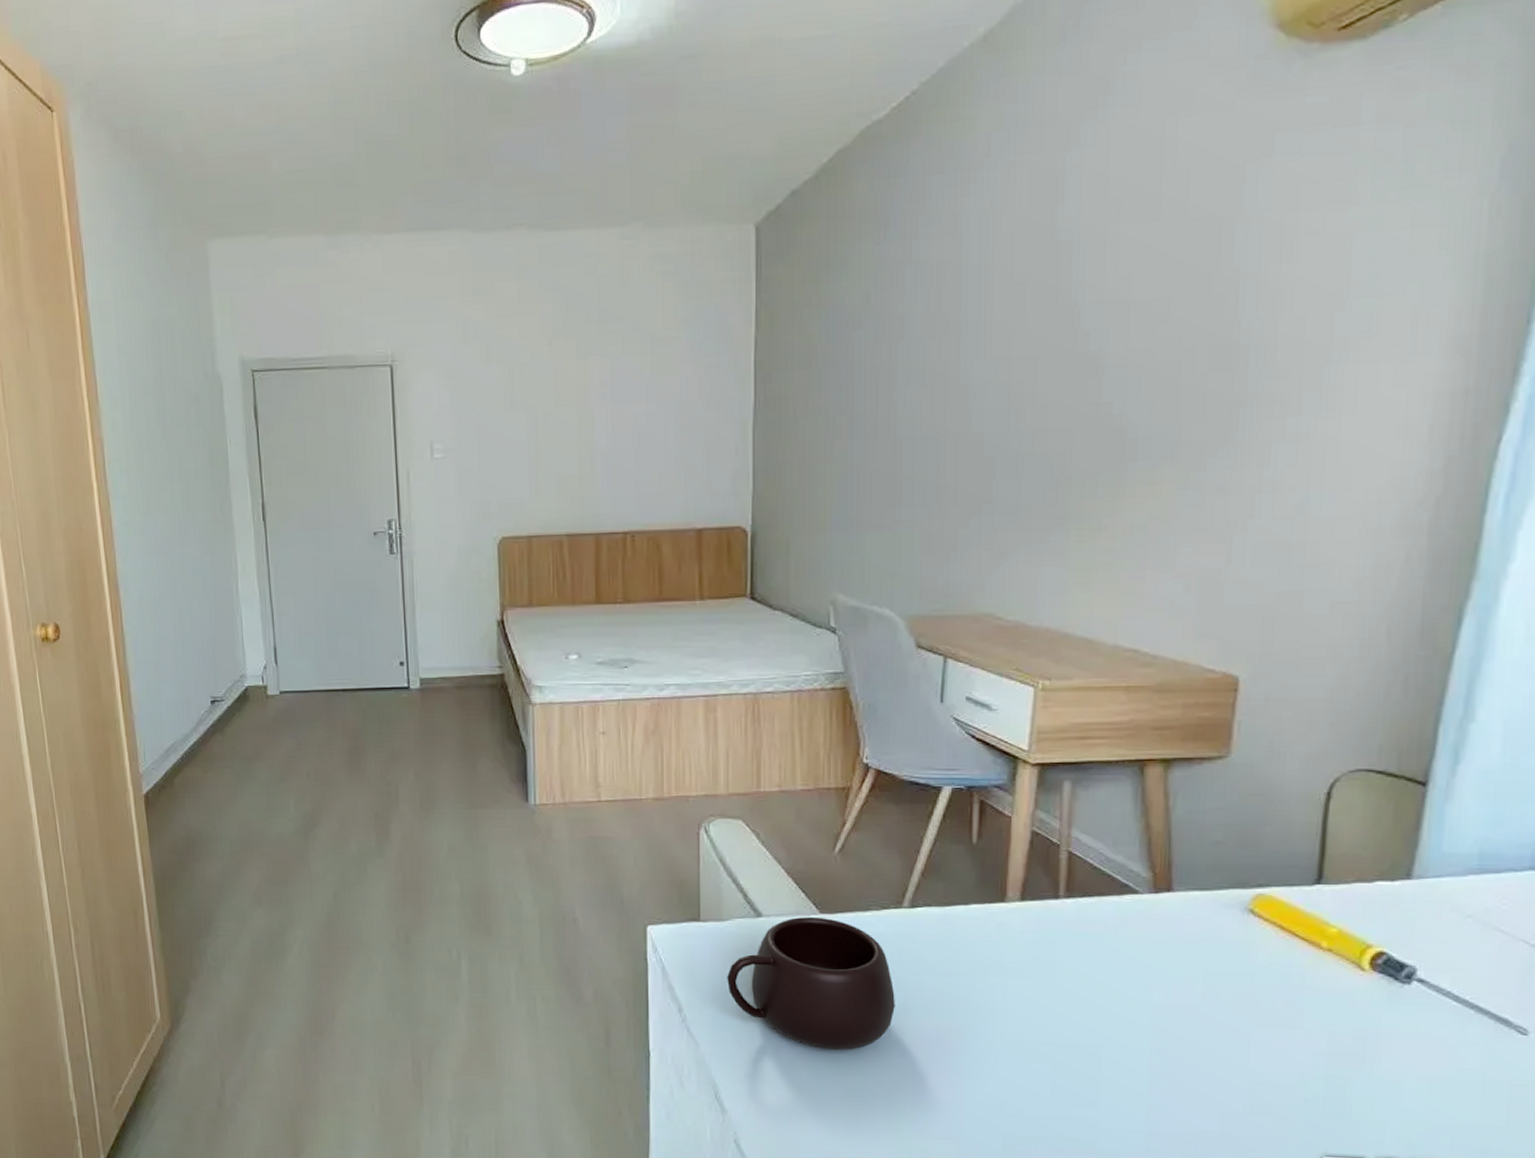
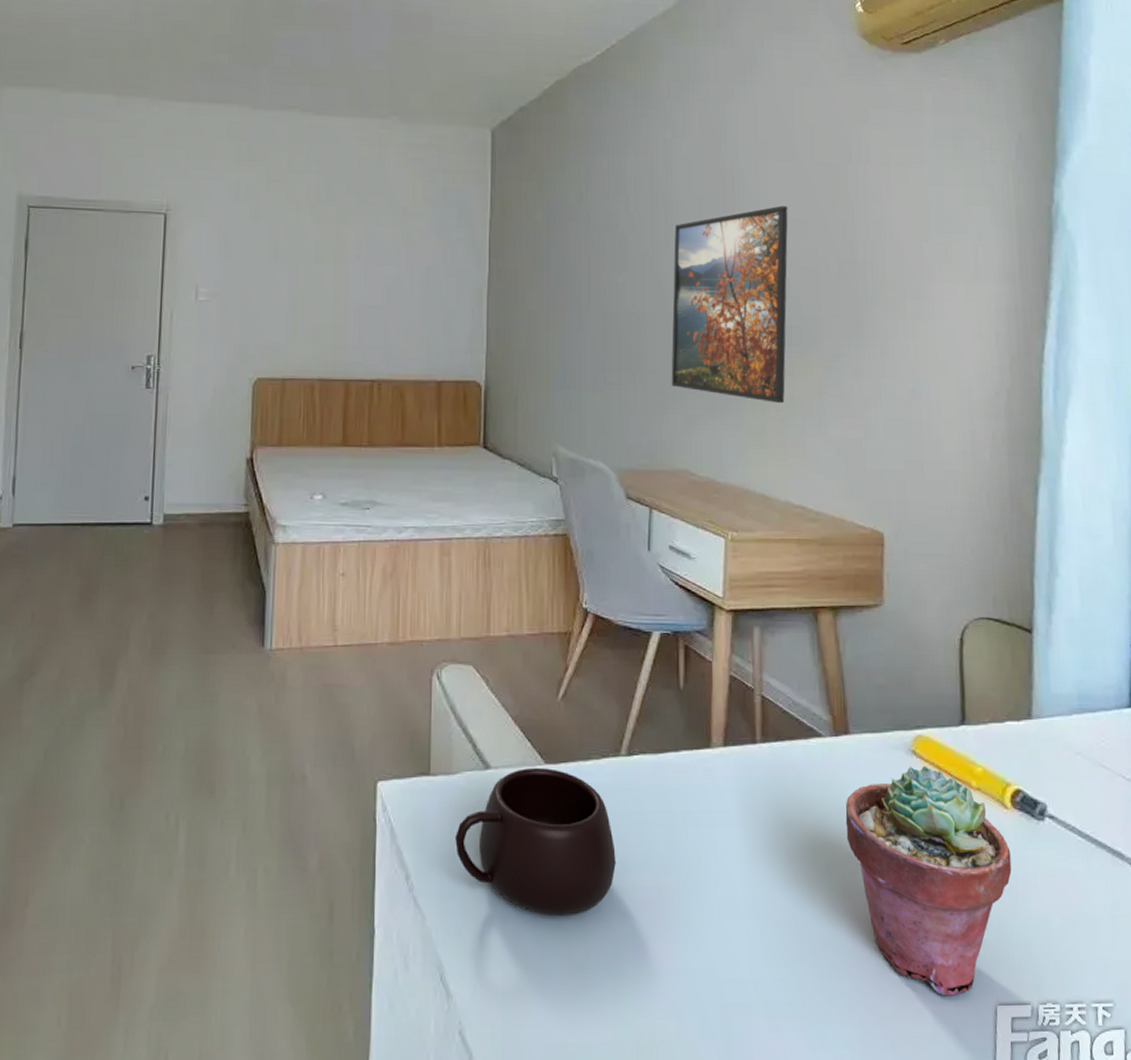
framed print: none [976,282,1145,532] -> present [671,205,788,404]
potted succulent: none [1159,925,1362,1145] -> present [845,765,1012,996]

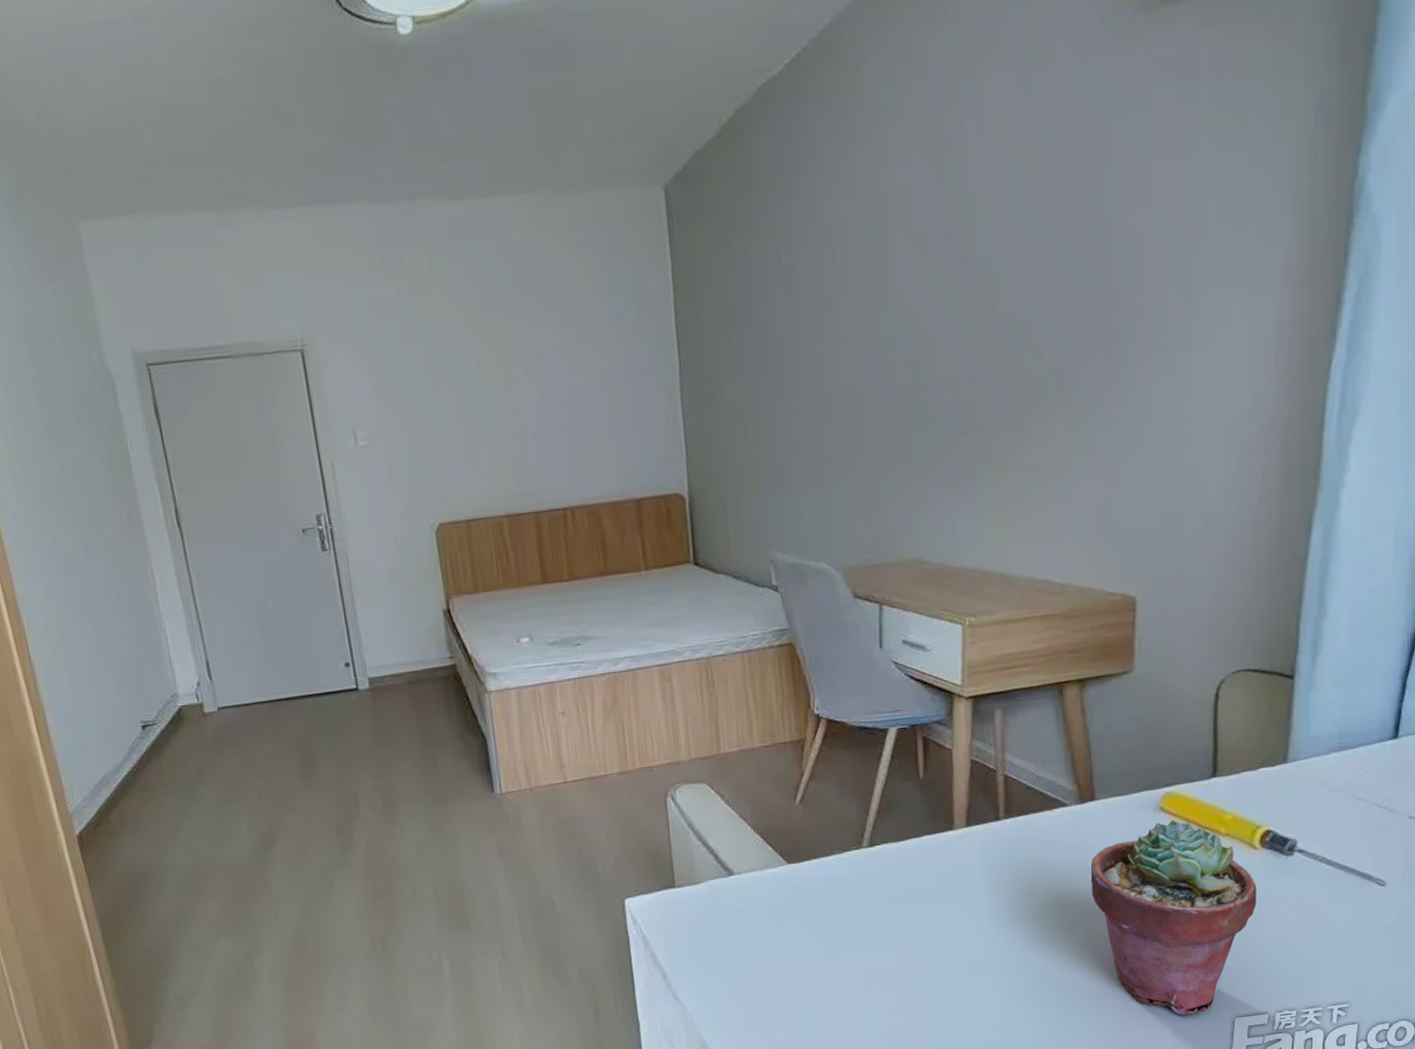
mug: present [455,767,616,916] -> none [706,867,864,993]
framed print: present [671,205,788,404] -> none [892,231,1029,472]

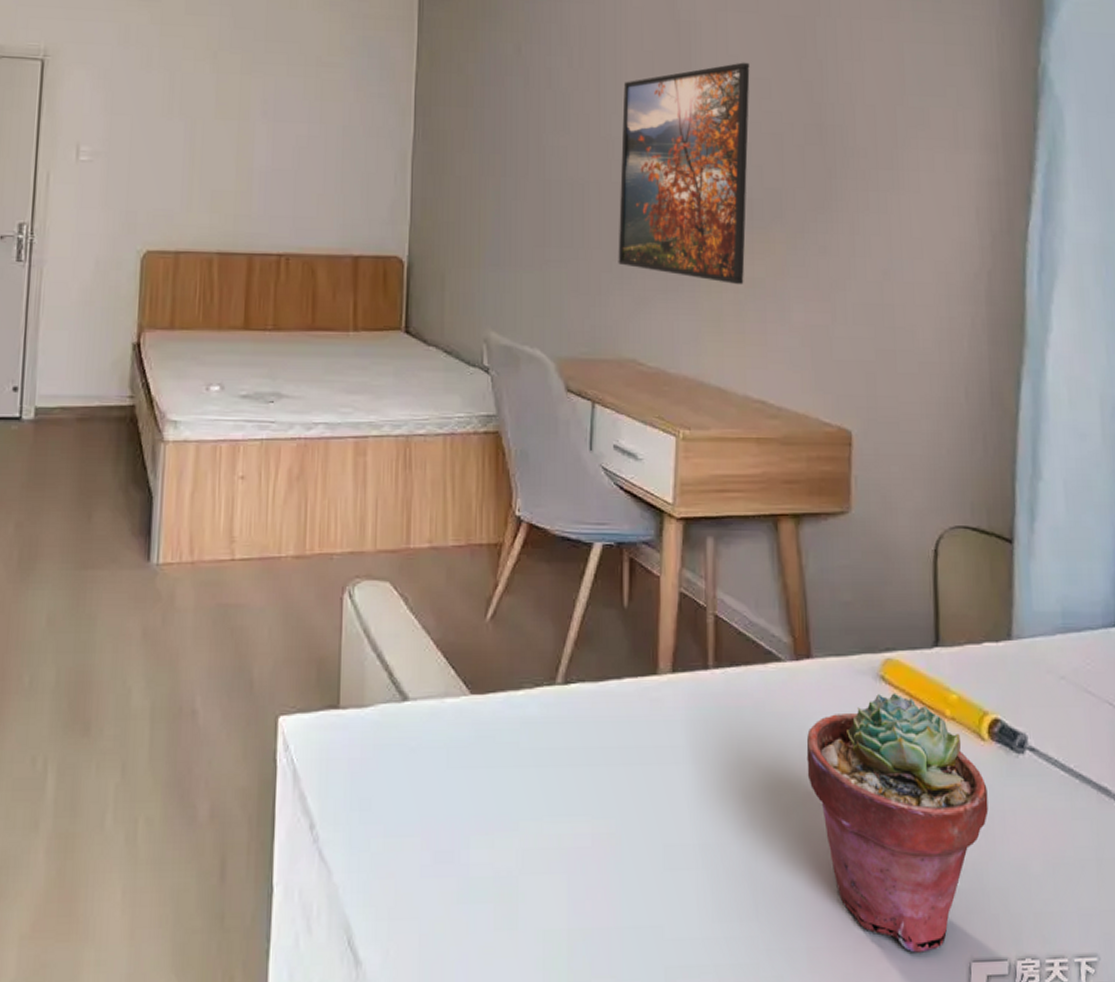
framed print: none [892,231,1029,472] -> present [618,62,750,285]

